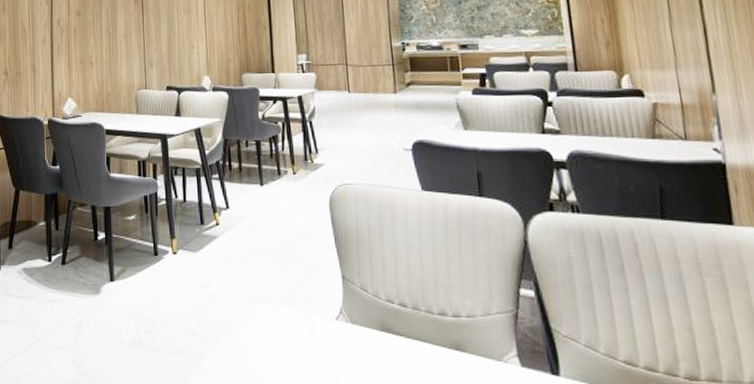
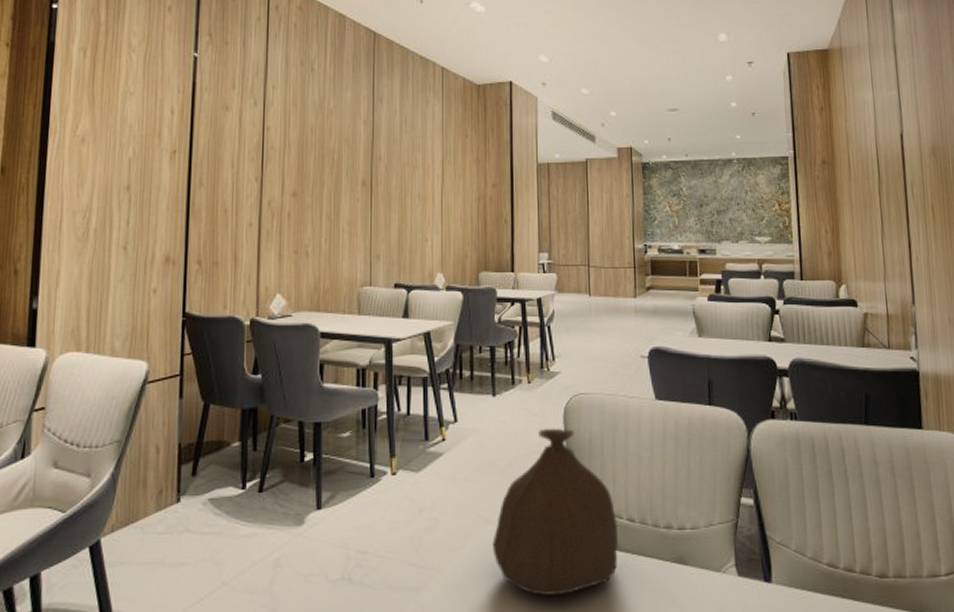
bag: none [267,216,392,372] -> present [492,428,618,595]

